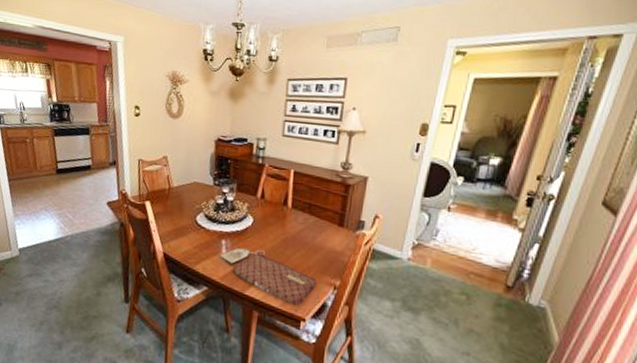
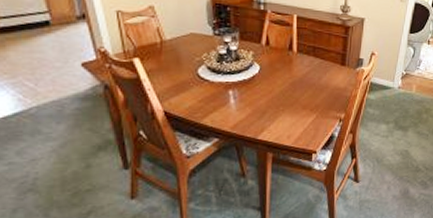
placemat: present [219,248,317,306] -> none [228,96,325,141]

